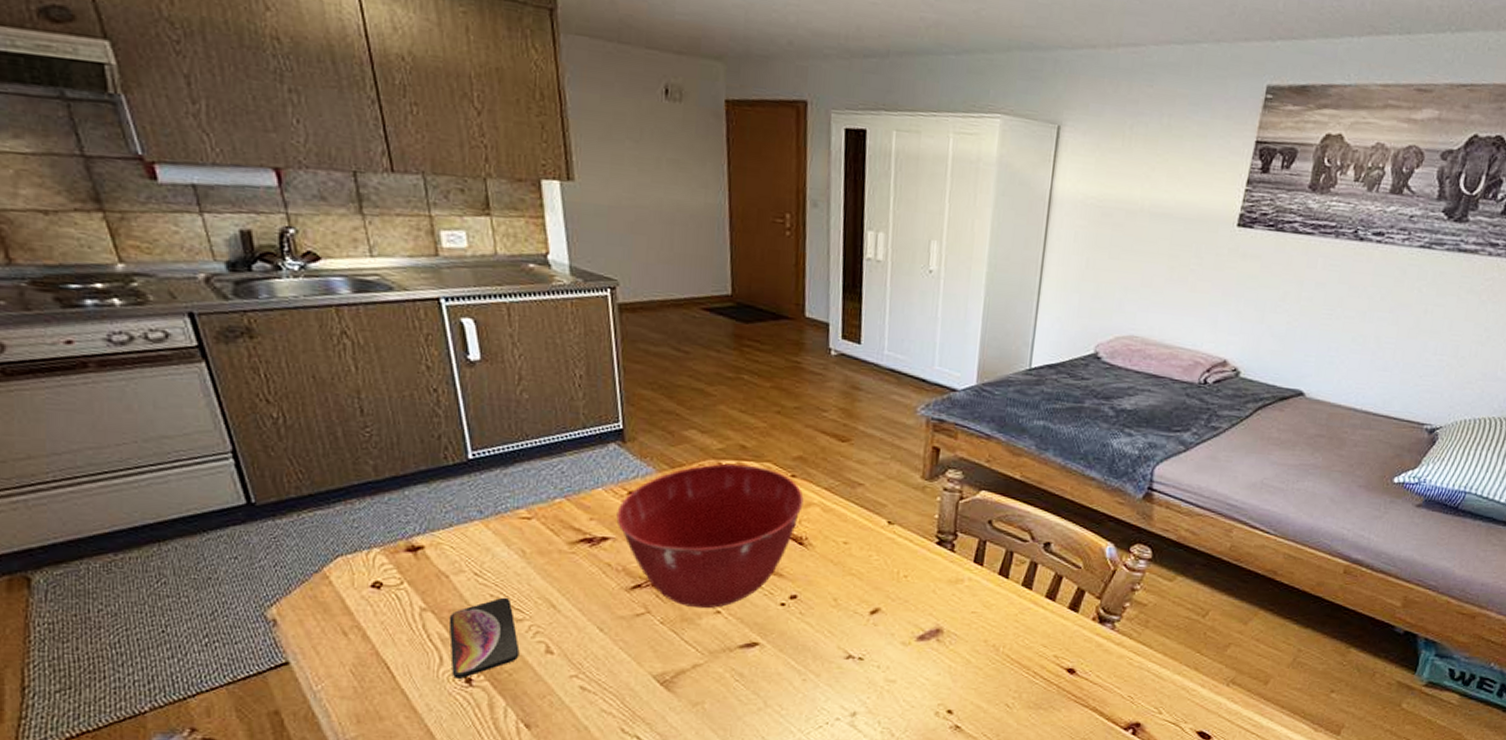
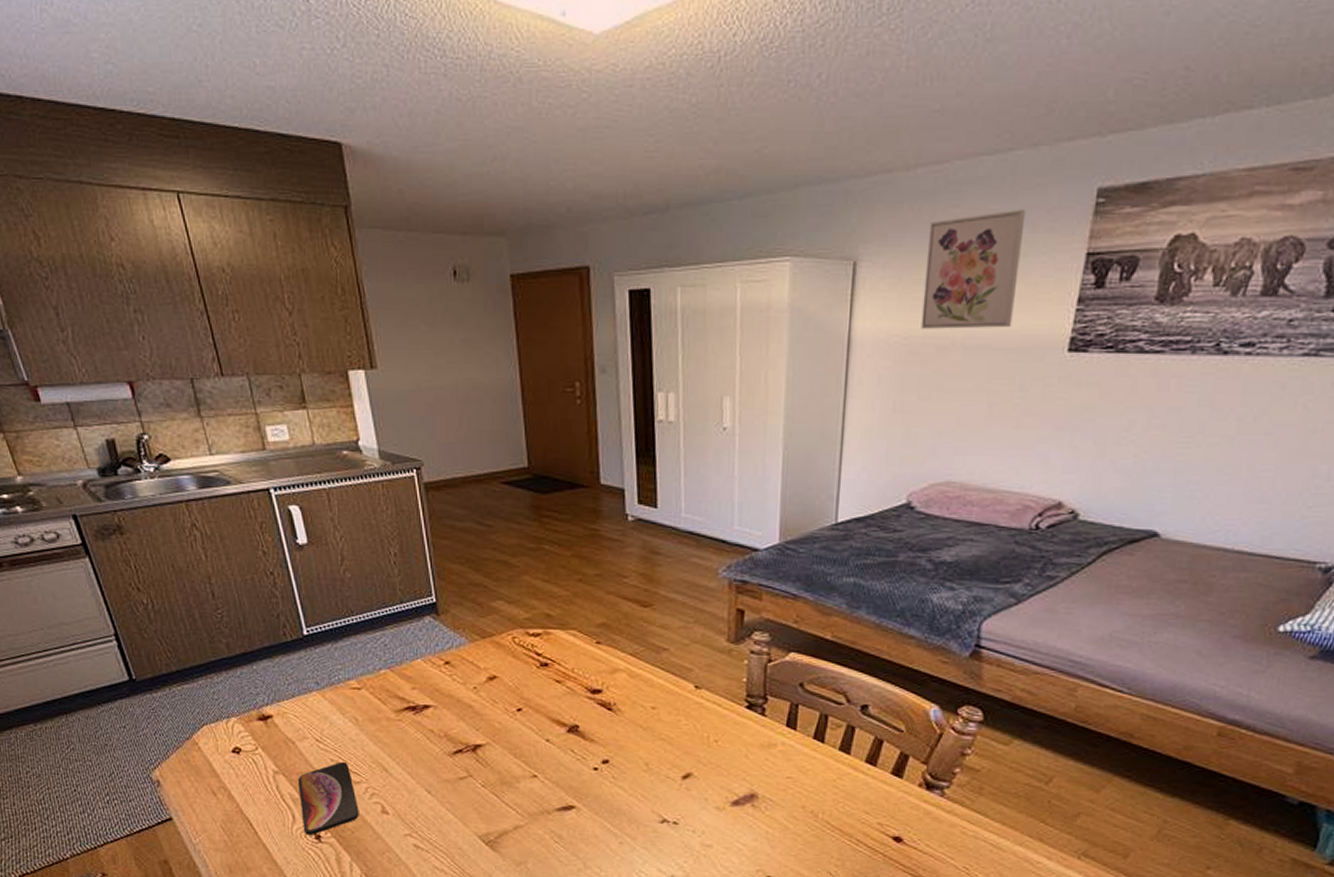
mixing bowl: present [616,463,804,609] -> none [436,632,610,773]
wall art: none [1114,95,1208,200] -> present [921,209,1026,329]

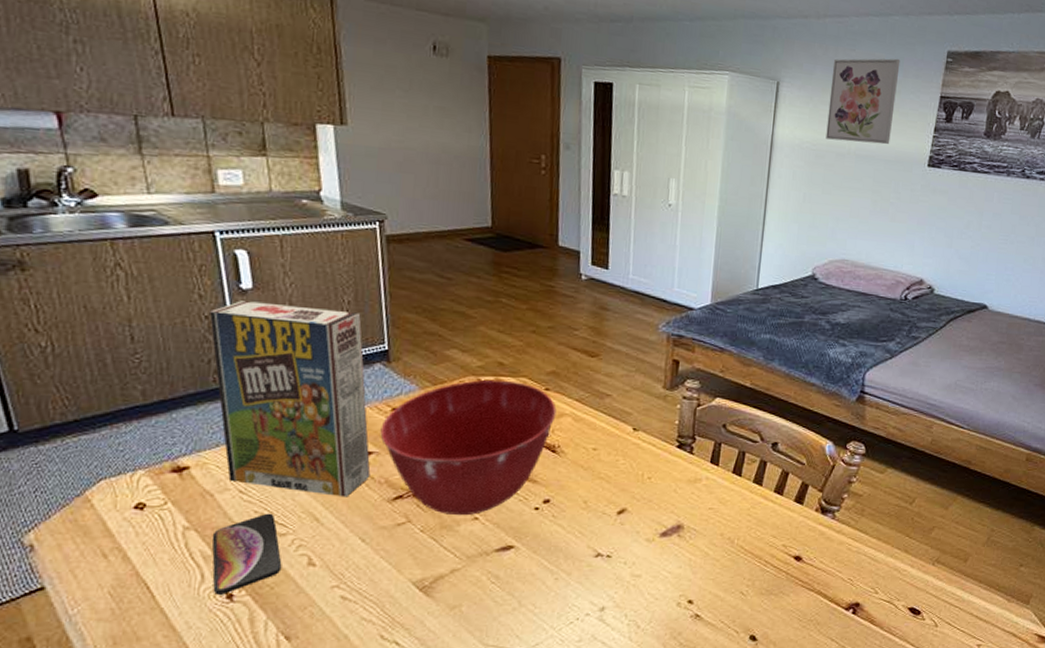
cereal box: none [274,556,430,750] -> present [209,301,371,497]
mixing bowl: none [436,632,610,773] -> present [380,379,557,516]

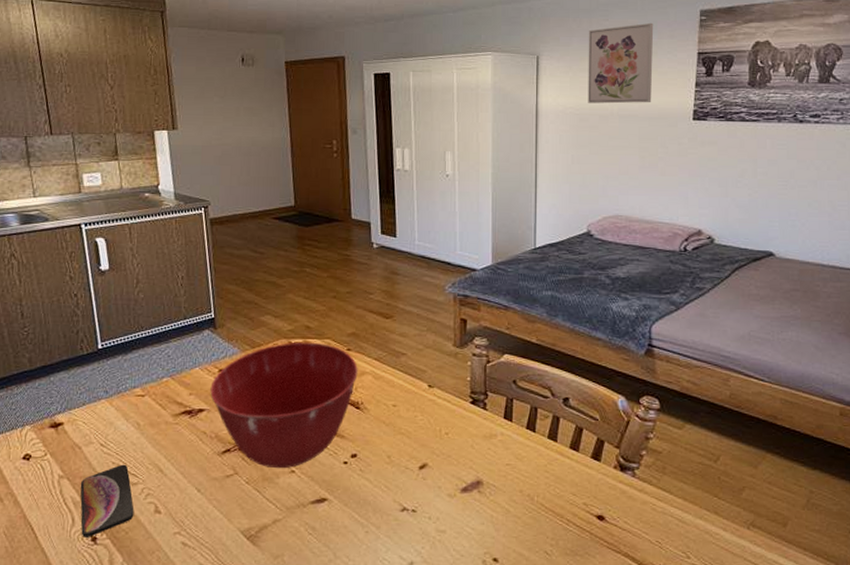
cereal box: present [209,301,371,497] -> none [78,280,203,451]

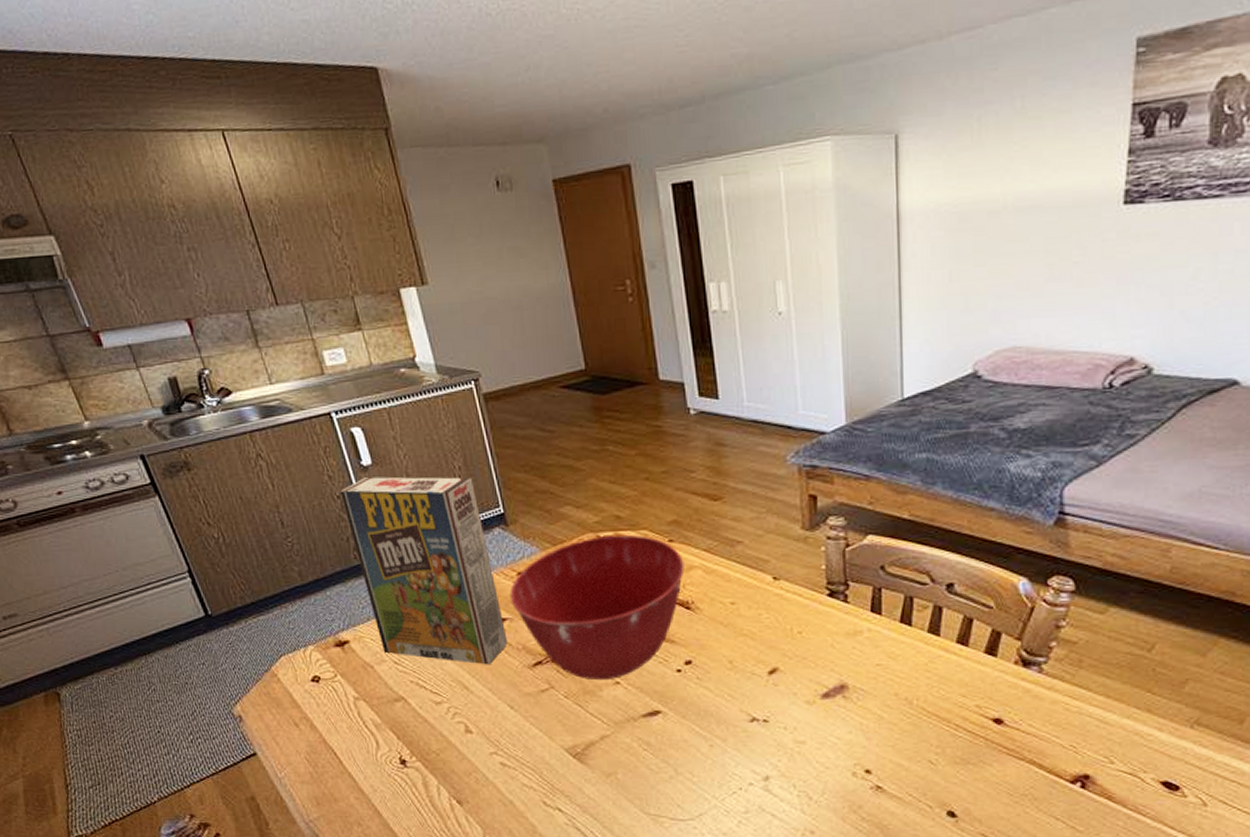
cereal box: none [78,280,203,451] -> present [340,476,508,665]
smartphone: present [80,464,134,537] -> none [378,682,443,760]
wall art: present [588,22,654,104] -> none [968,66,1066,195]

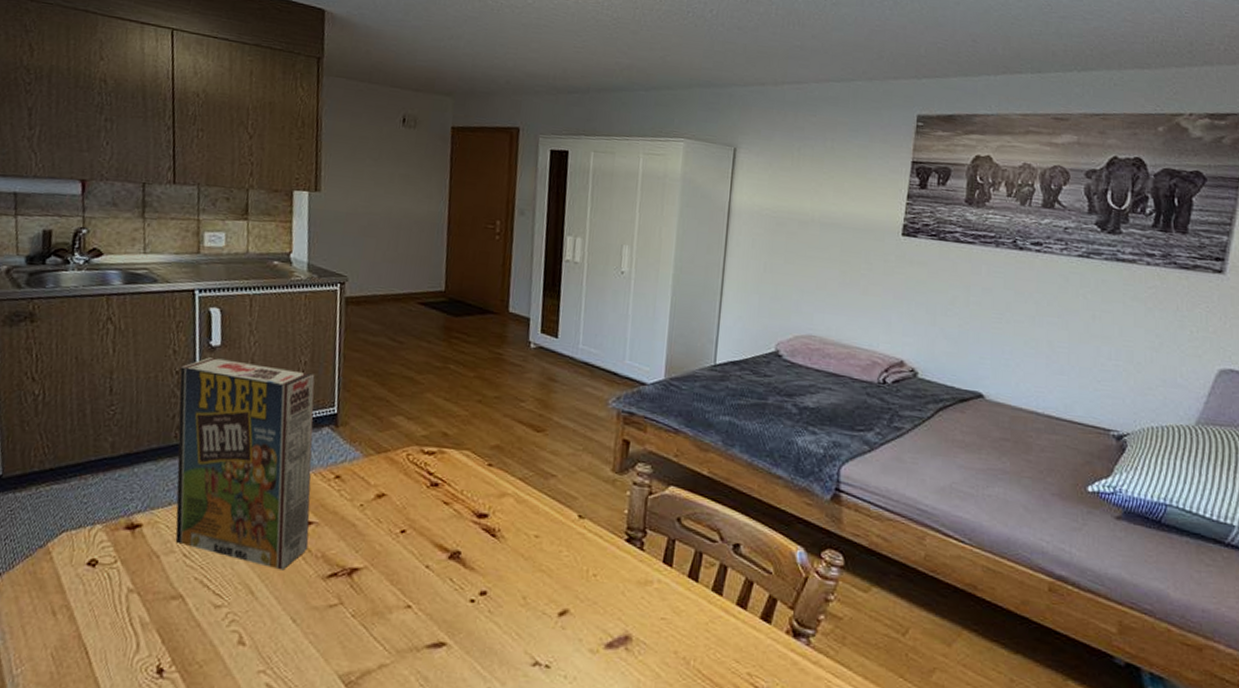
mixing bowl: present [510,534,685,681] -> none [321,450,499,603]

